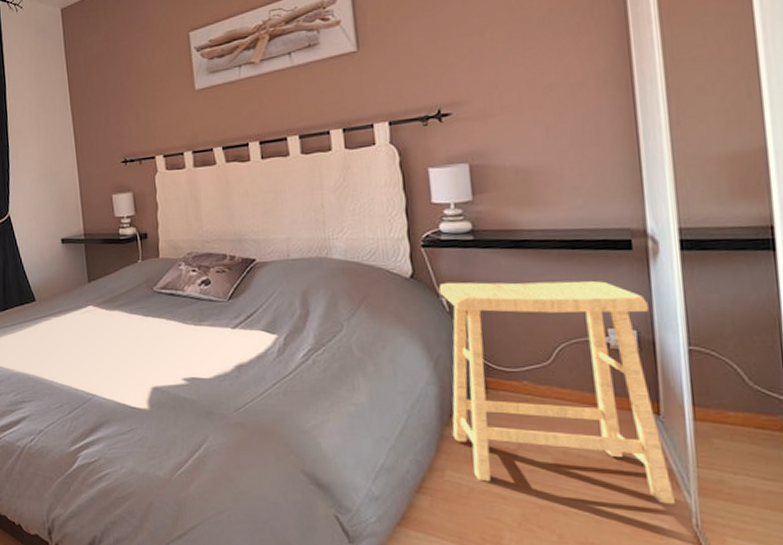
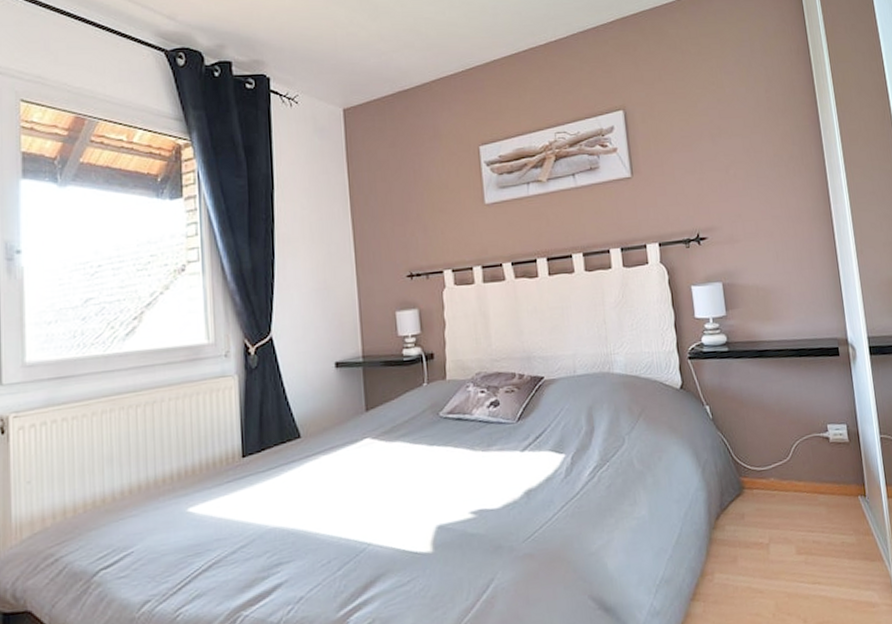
stool: present [438,281,675,504] -> none [703,383,880,579]

